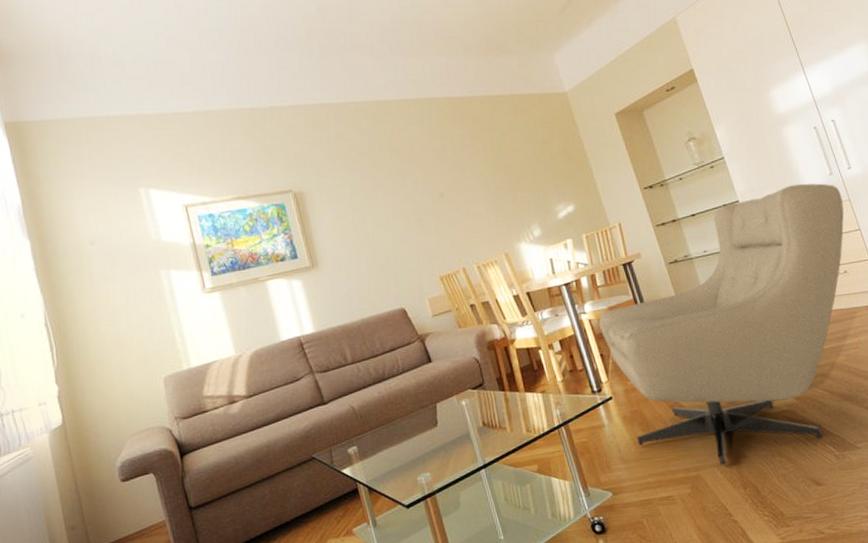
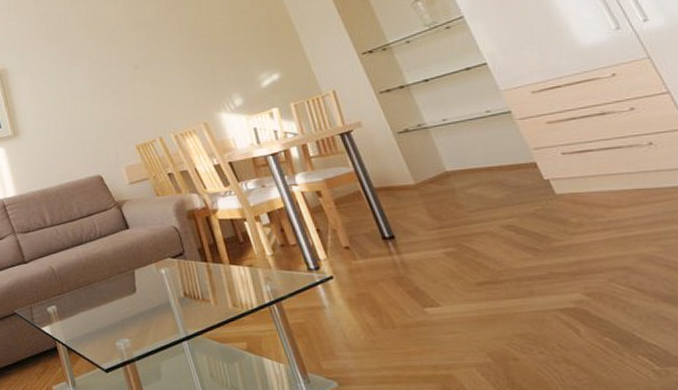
armchair: present [598,183,844,466] -> none [313,39,644,367]

